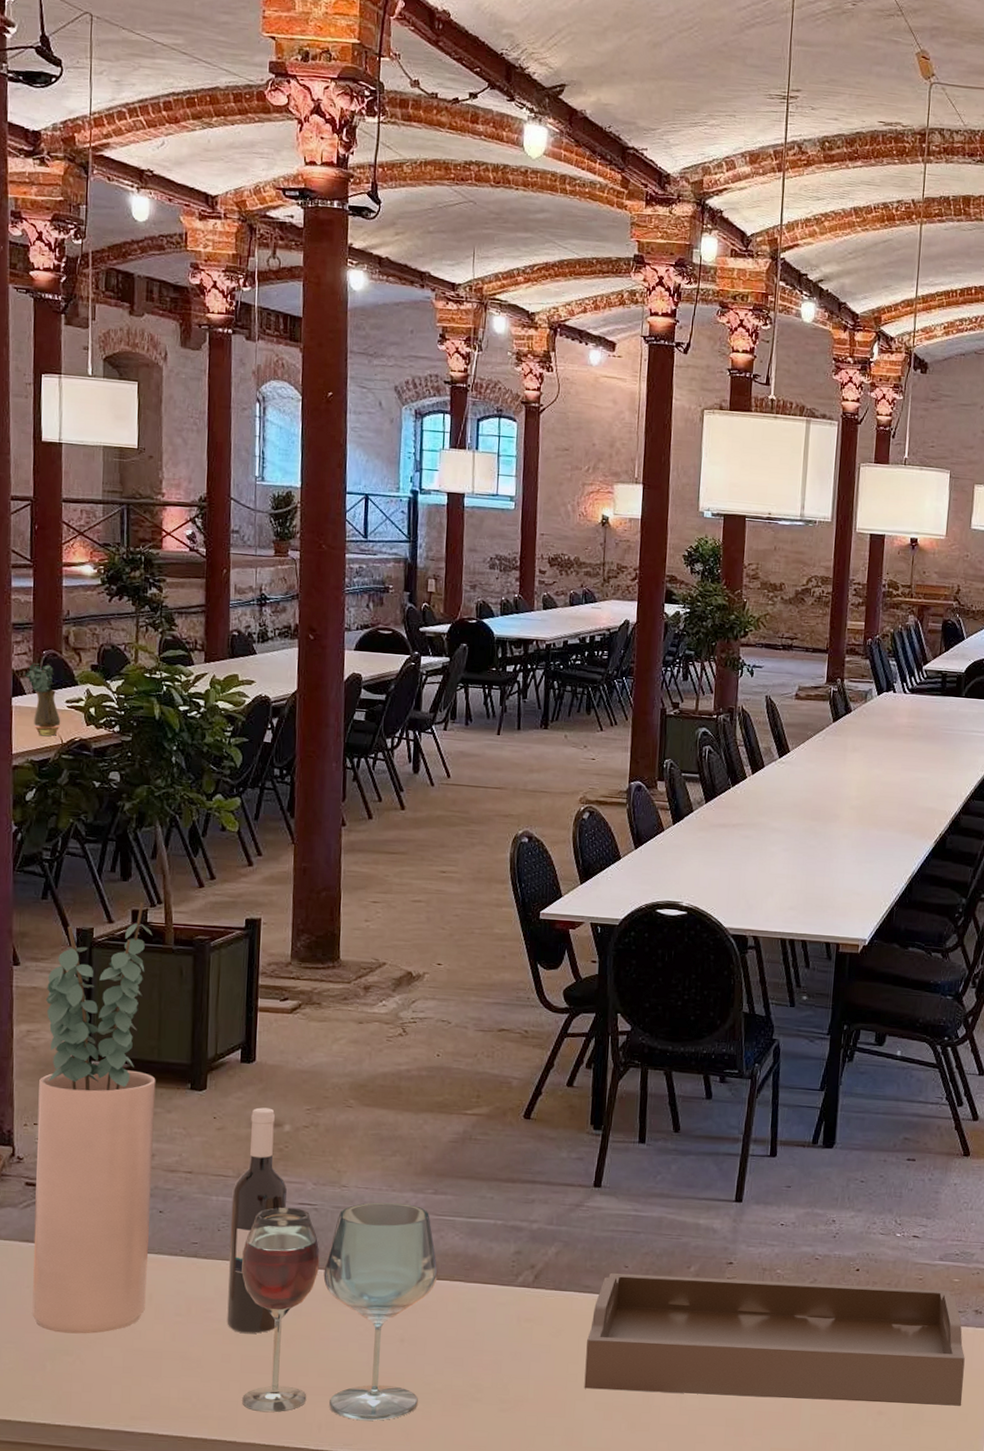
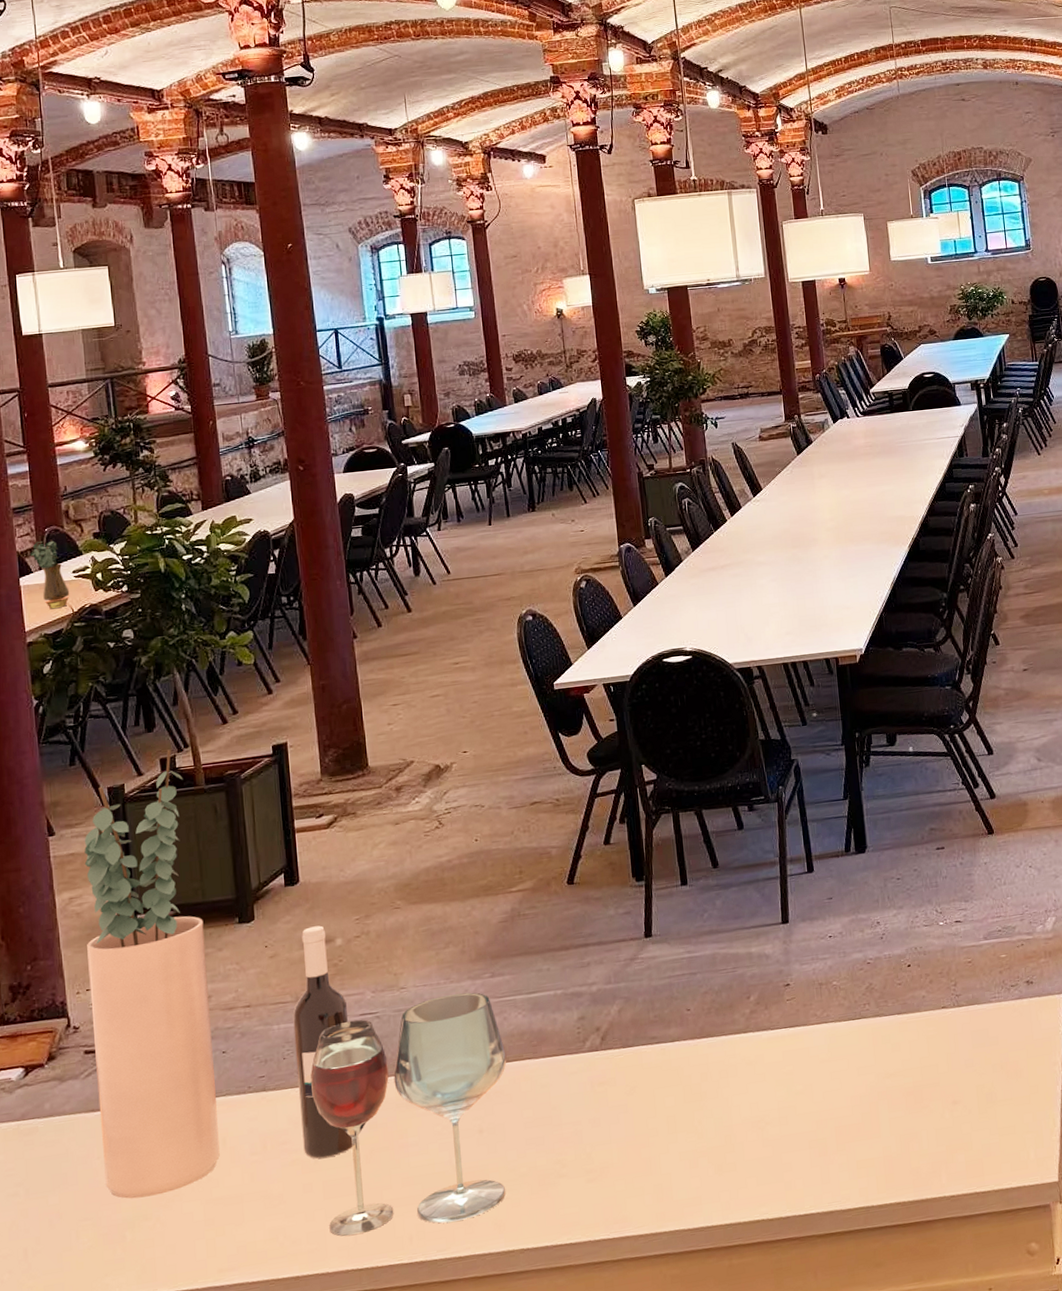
serving tray: present [584,1273,965,1406] -> none [662,967,1031,1141]

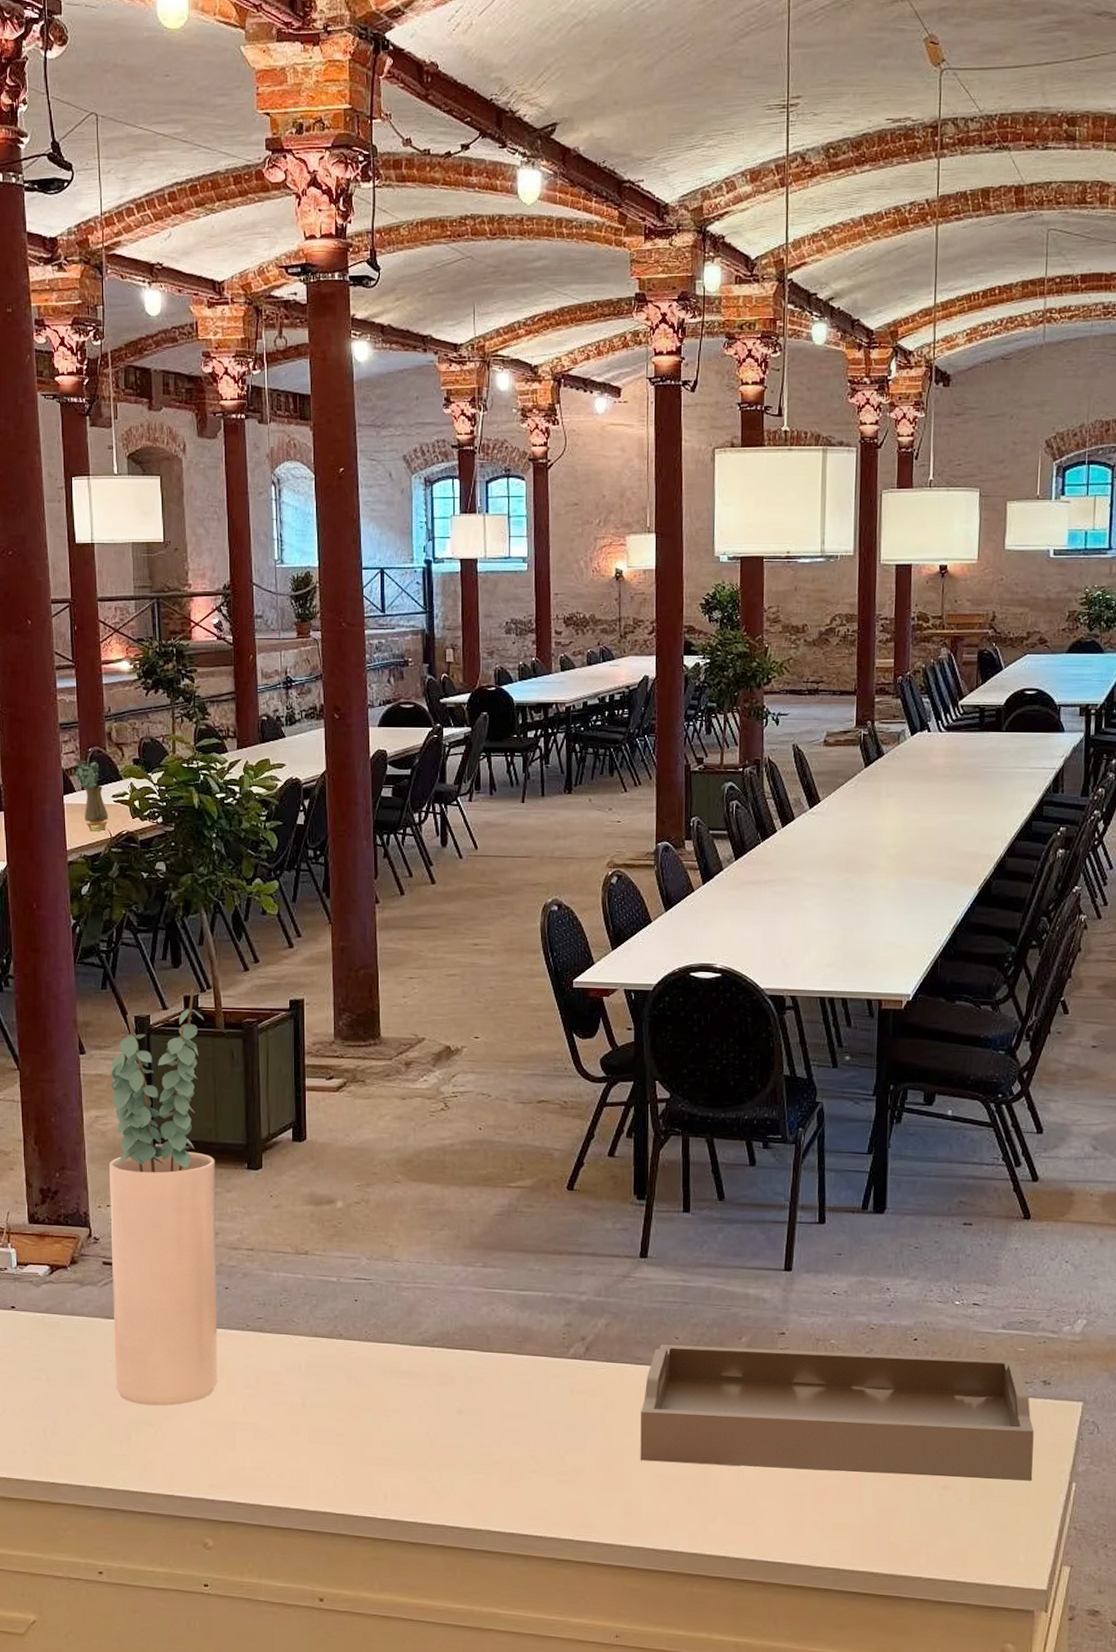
wine bottle: present [292,925,353,1159] -> none [292,1185,343,1406]
wineglass: present [311,1019,394,1236] -> none [304,1282,377,1482]
wine glass: present [393,992,507,1224] -> none [381,1276,491,1491]
serving tray: none [662,967,1031,1141] -> present [640,1344,1034,1481]

